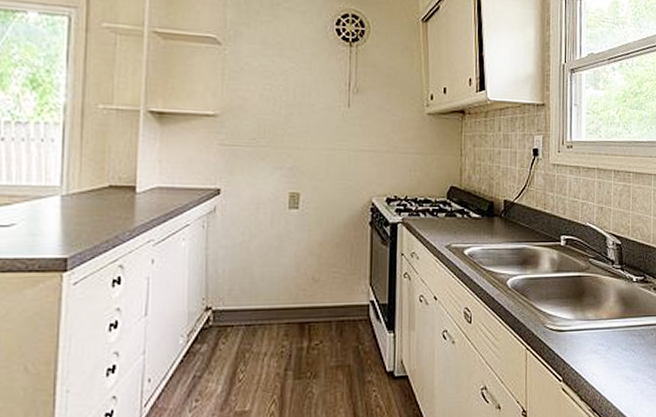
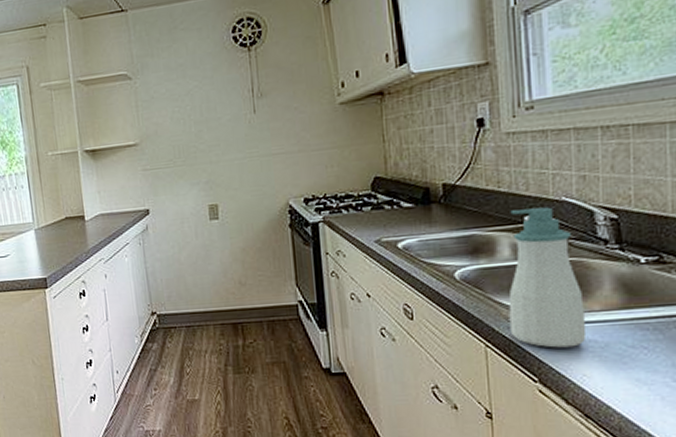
soap bottle: none [545,230,597,351] -> present [508,207,587,348]

